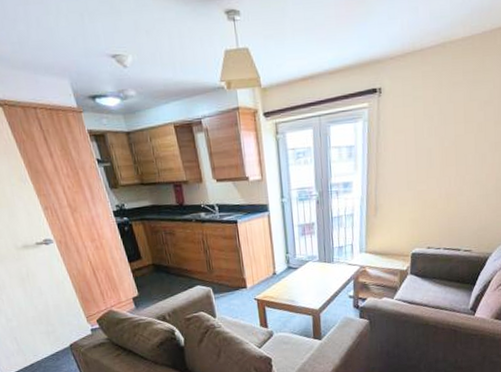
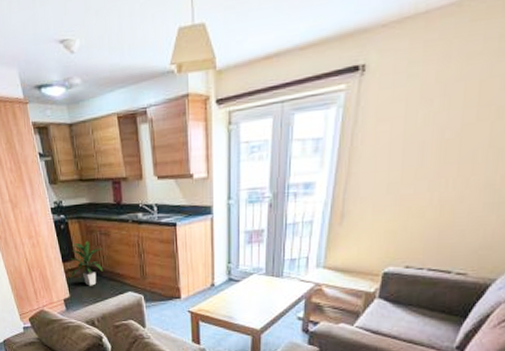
indoor plant: none [136,240,171,283] -> present [70,240,104,286]

